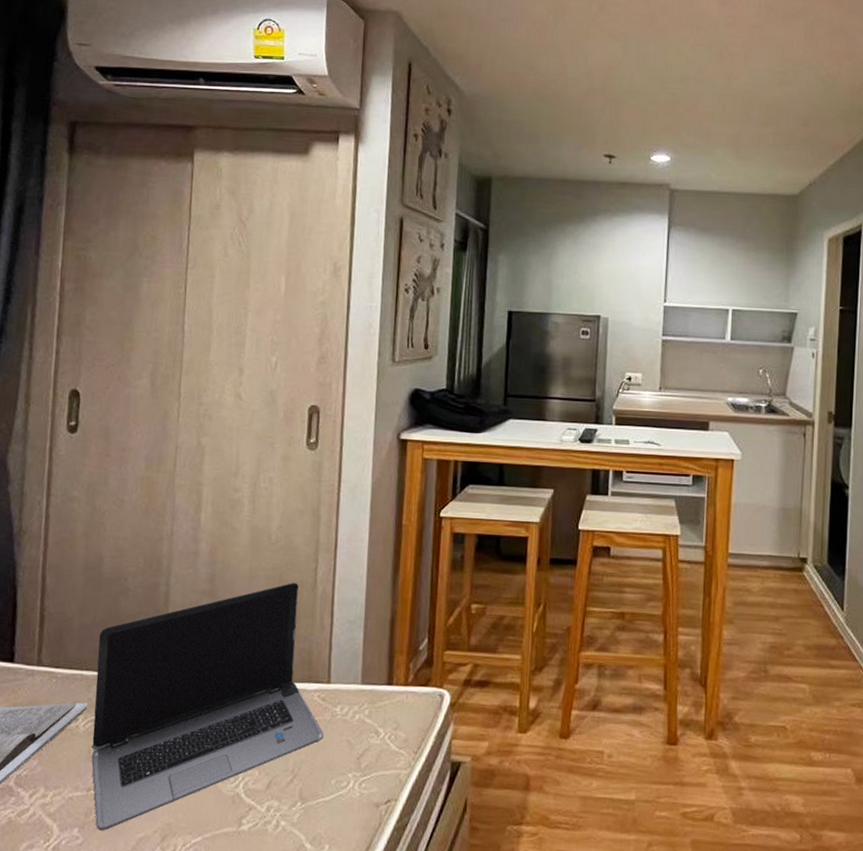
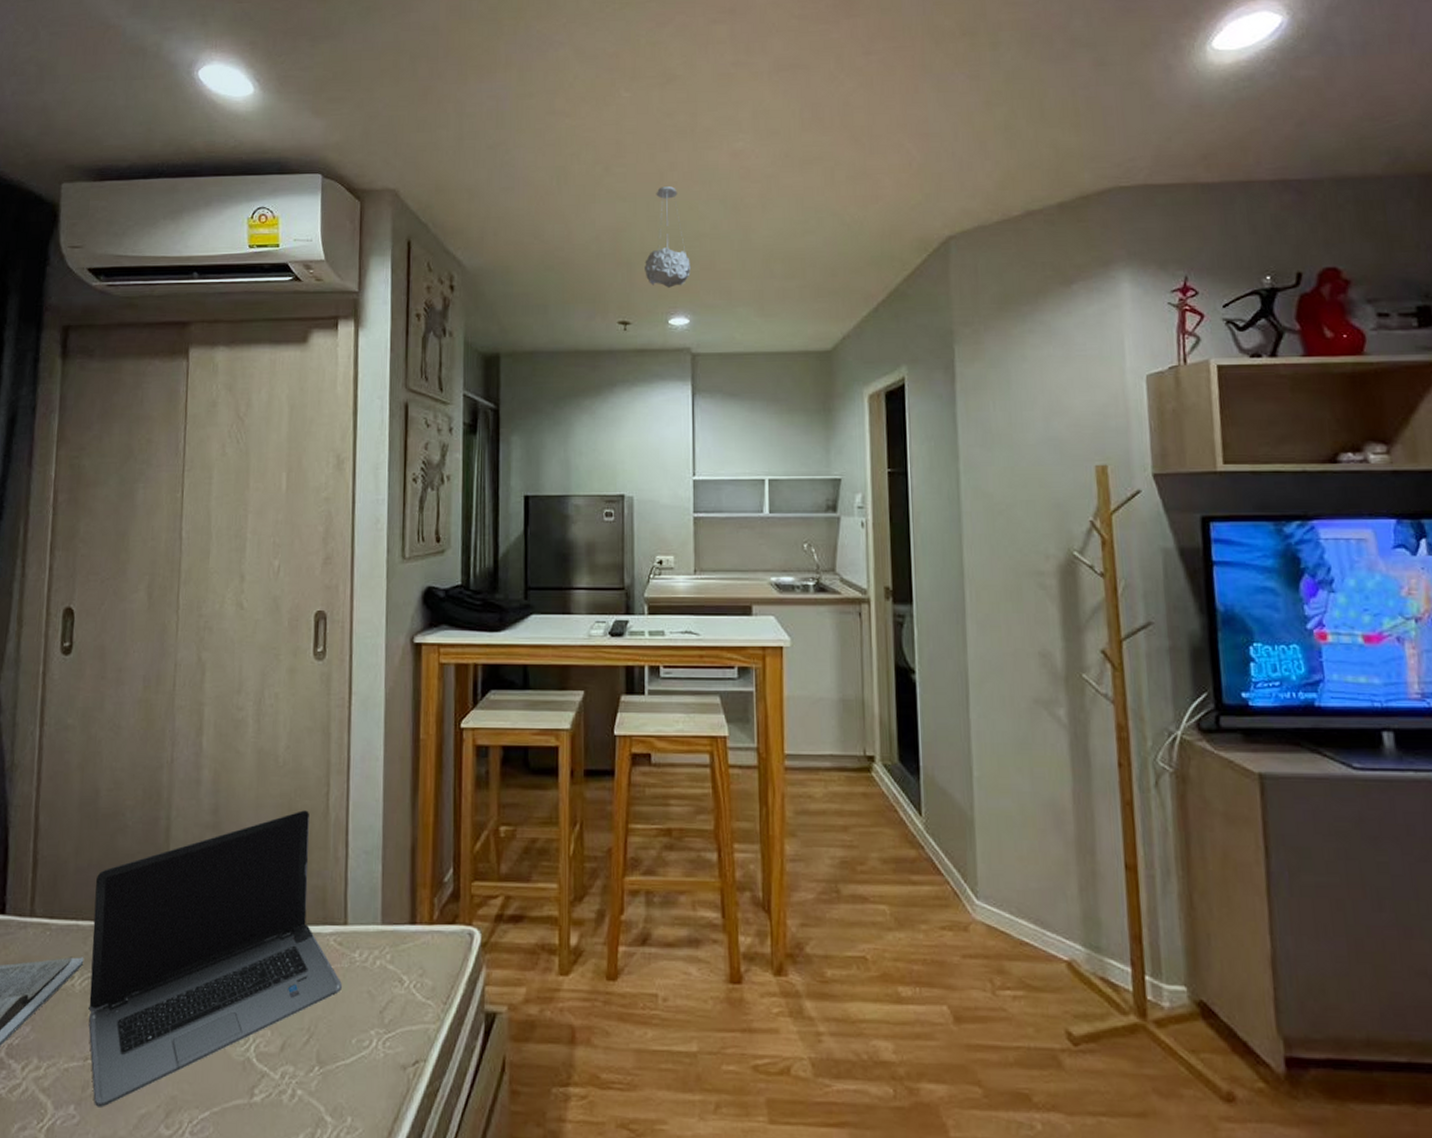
pendant light: none [632,29,675,126] -> present [645,186,690,288]

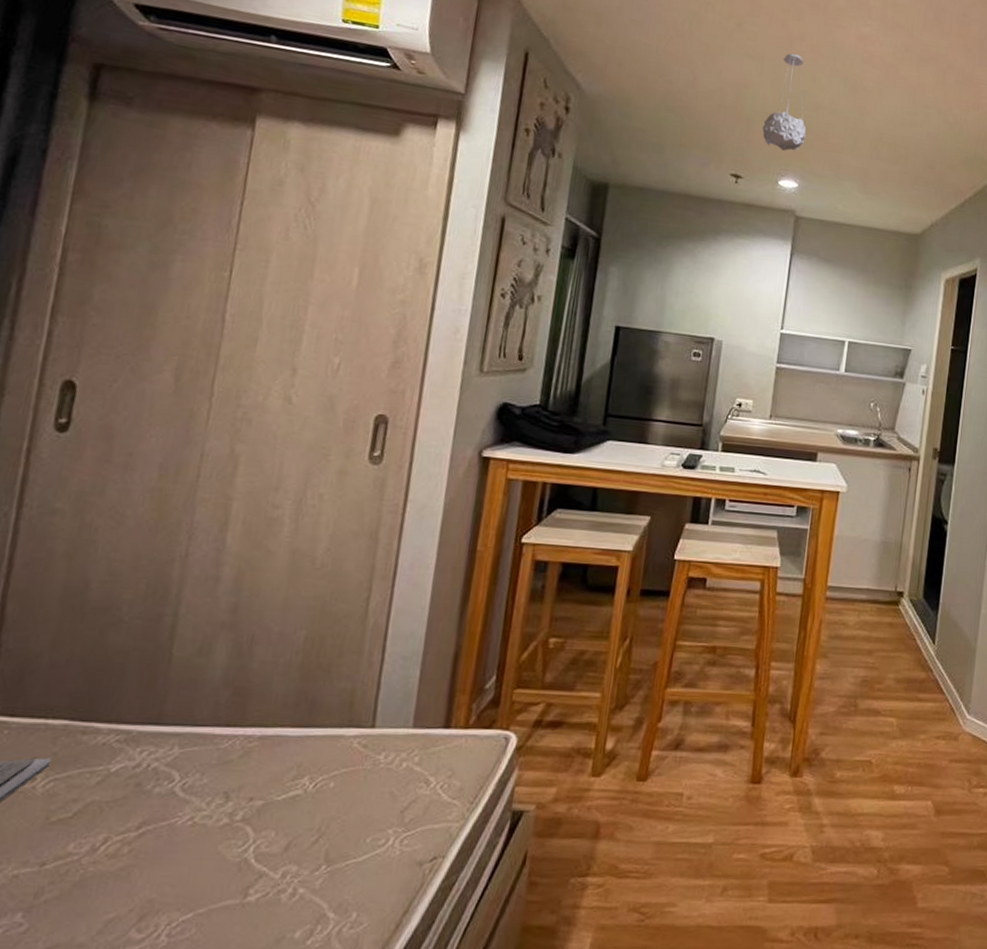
laptop computer: present [88,810,342,1107] -> none [48,614,362,914]

